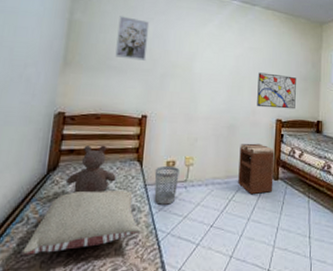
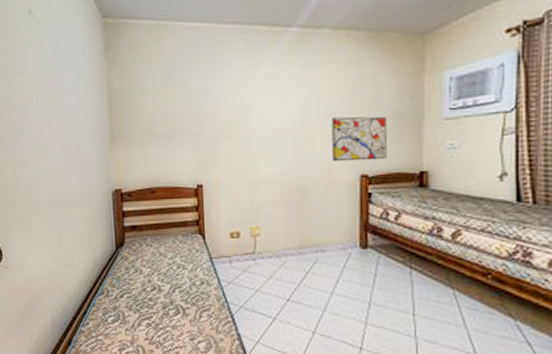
pillow: present [22,190,140,255] -> none [109,265,211,323]
bear: present [65,145,116,193] -> none [133,219,180,268]
wall art: present [115,16,150,61] -> none [157,75,193,125]
wastebasket: present [154,165,180,205] -> none [219,237,246,278]
nightstand: present [238,143,275,195] -> none [314,206,361,266]

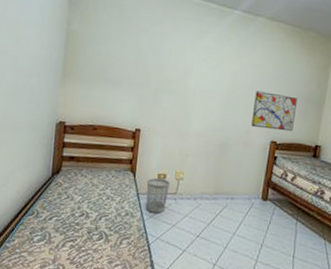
wastebasket: none [219,237,246,278] -> present [146,177,170,213]

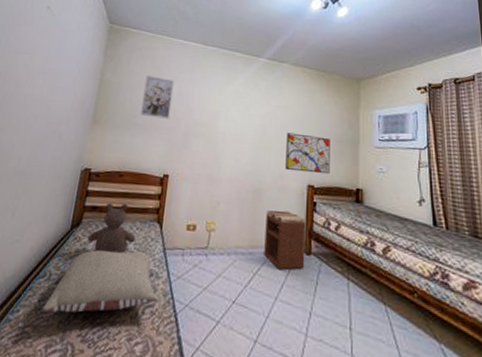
pillow: none [35,193,133,243] -> present [42,250,157,313]
bear: none [67,154,112,197] -> present [87,203,136,253]
wall art: none [111,27,145,75] -> present [140,75,175,119]
wastebasket: present [146,177,170,213] -> none [173,229,200,273]
nightstand: none [226,163,266,212] -> present [264,210,306,270]

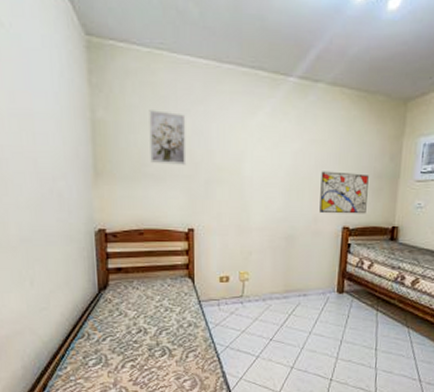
pillow: present [42,250,157,313] -> none [89,308,198,366]
bear: present [87,203,136,253] -> none [118,262,168,310]
nightstand: present [264,210,306,270] -> none [298,255,340,309]

